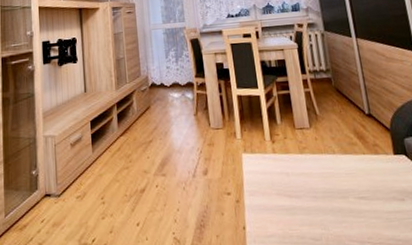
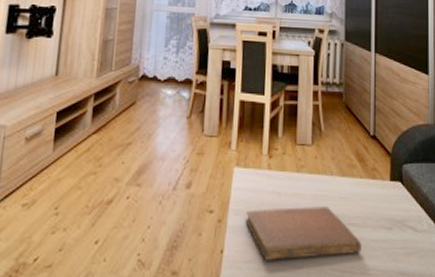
notebook: none [260,183,377,235] -> present [245,206,361,261]

